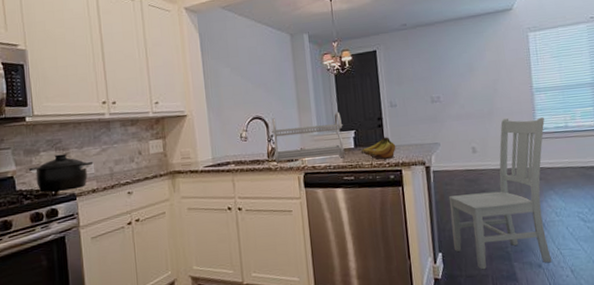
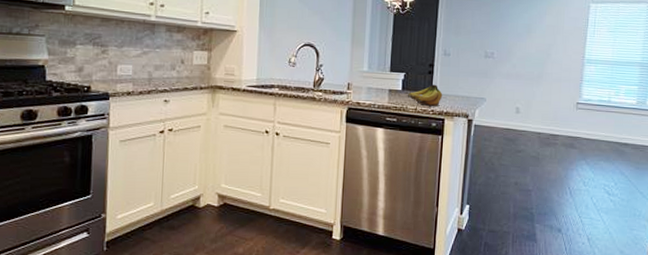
saucepan: present [28,154,94,193] -> none [61,50,132,89]
dish rack: present [271,112,345,164] -> none [320,47,394,99]
chair: present [448,117,552,270] -> none [481,84,590,229]

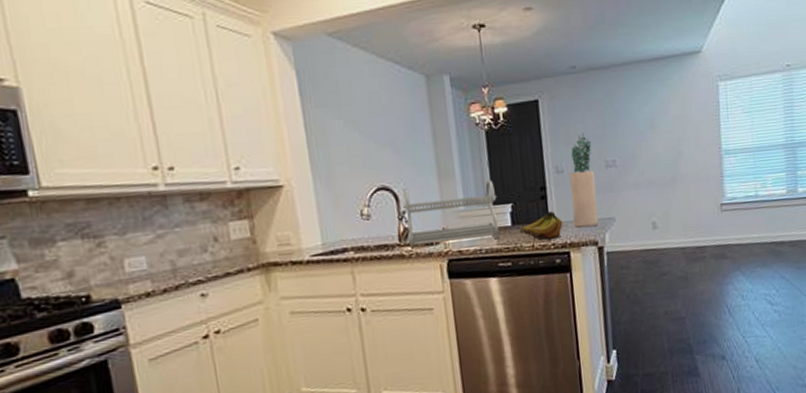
dish rack: none [320,47,394,99] -> present [403,179,500,249]
vase: none [451,27,477,103] -> present [569,133,599,228]

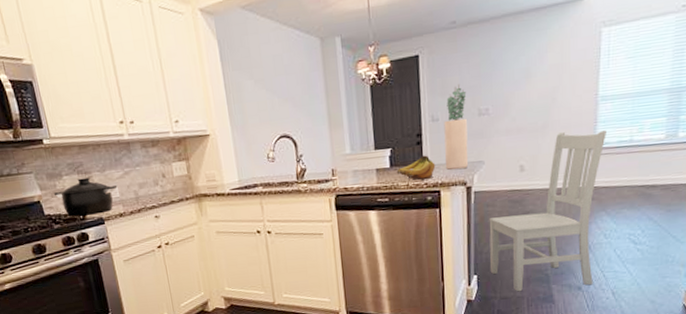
saucepan: none [39,243,145,300] -> present [53,177,118,217]
dish rack: present [403,179,500,249] -> none [300,128,380,186]
chair: none [624,185,736,367] -> present [489,130,606,292]

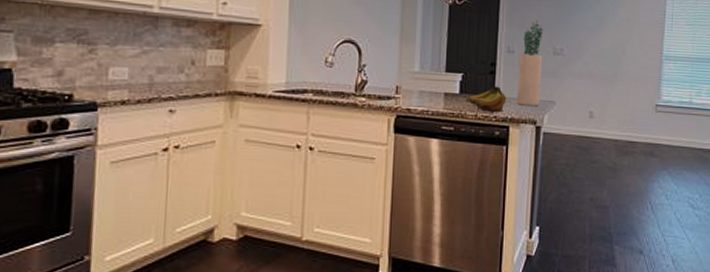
saucepan: present [53,177,118,217] -> none [35,49,128,97]
chair: present [489,130,606,292] -> none [553,84,669,251]

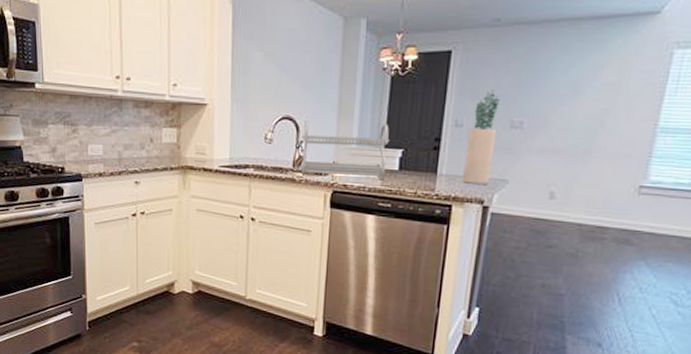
dish rack: none [362,43,450,104] -> present [300,119,390,181]
fruit: present [465,86,507,113] -> none [405,163,451,191]

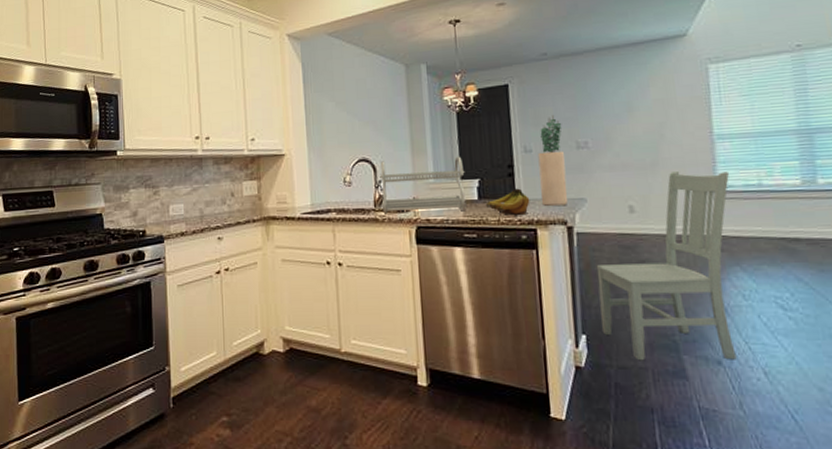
fruit: none [405,163,451,191] -> present [485,188,530,216]
chair: none [495,162,661,344] -> present [596,171,737,361]

